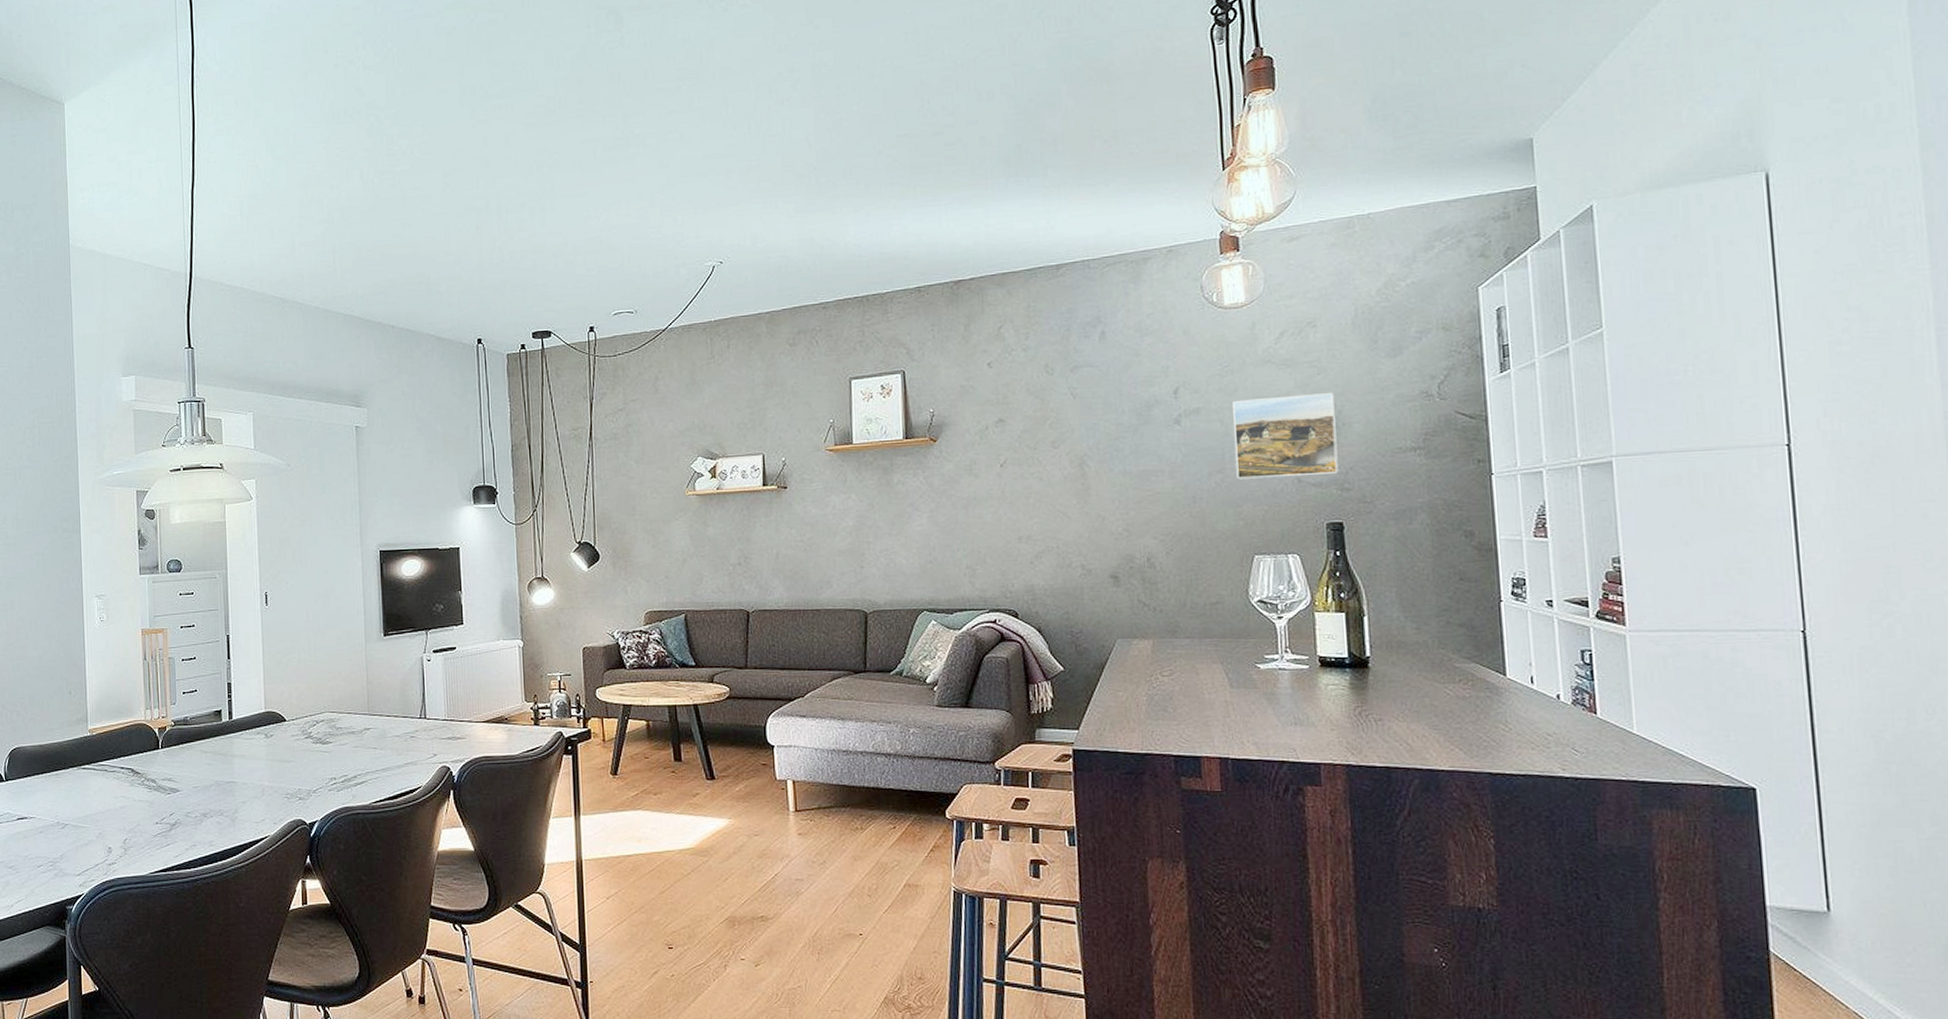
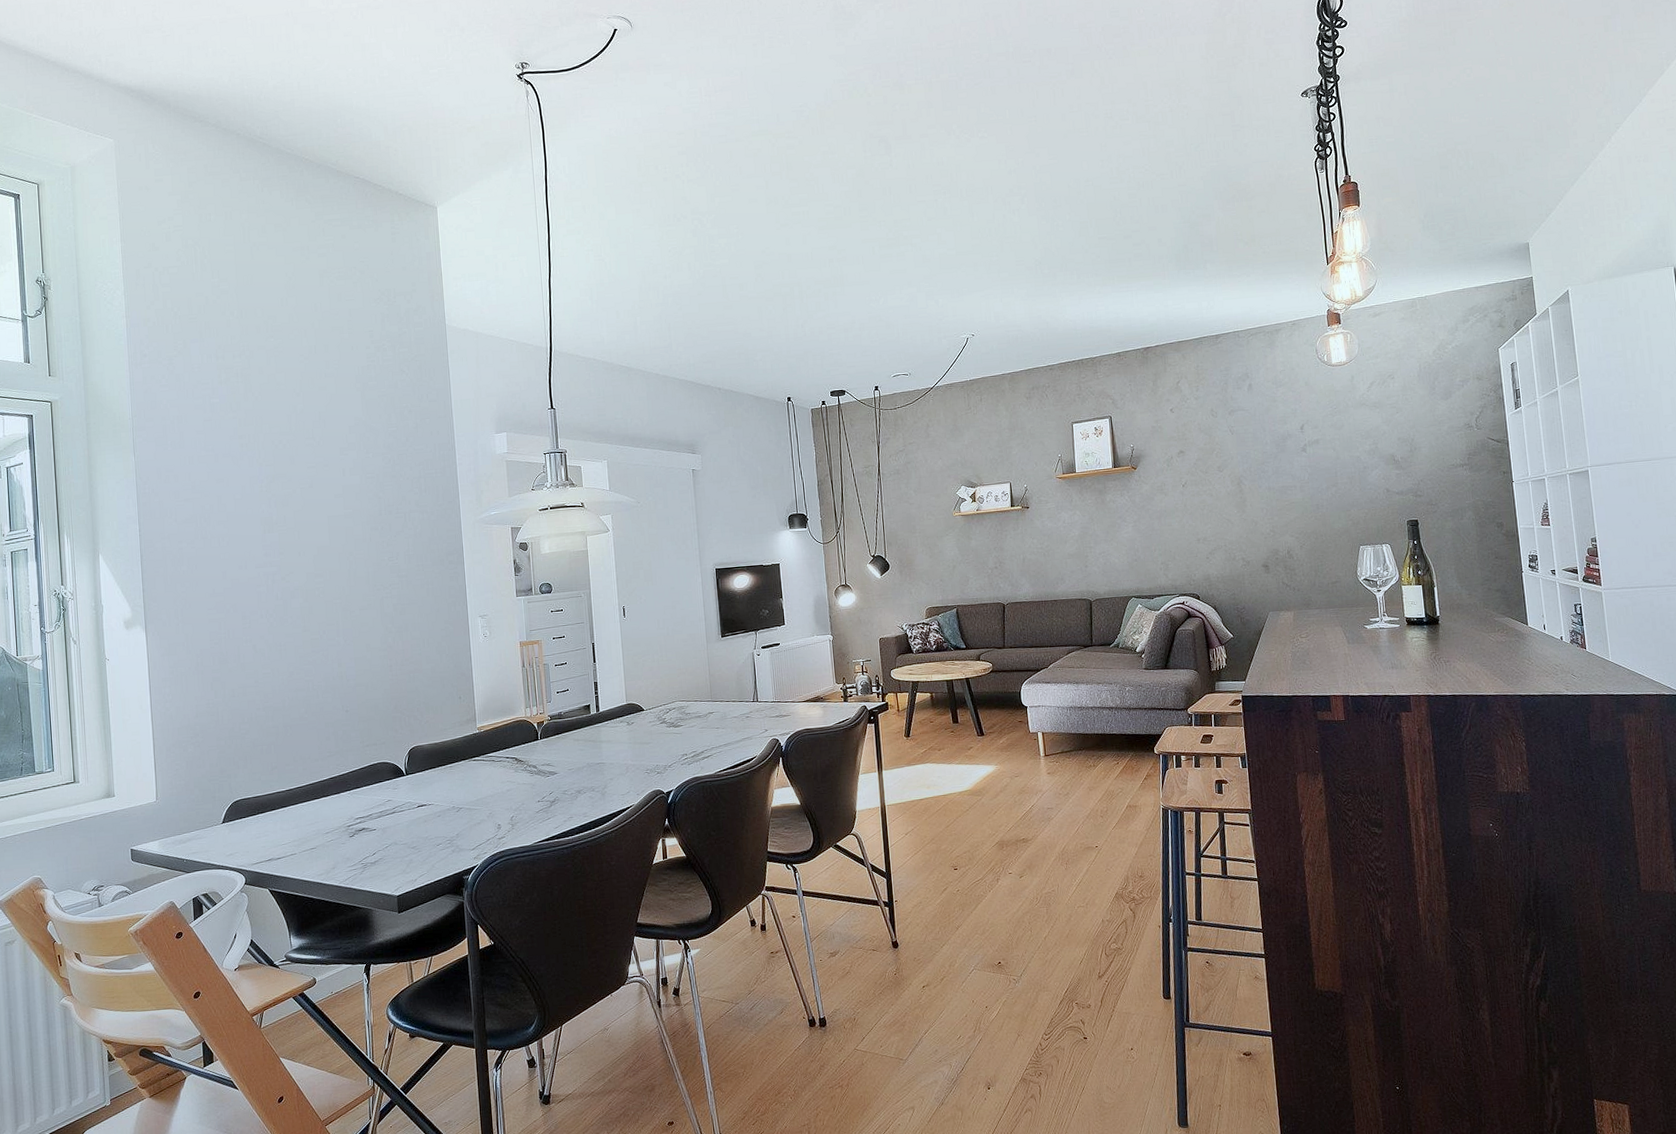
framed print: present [1233,393,1339,480] -> none [1341,426,1413,491]

